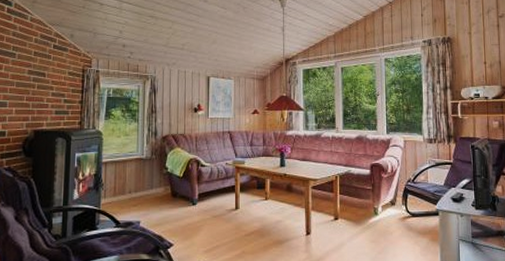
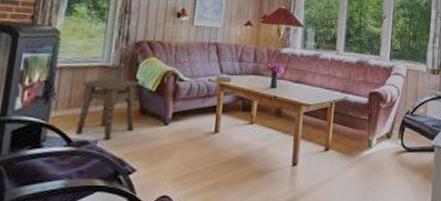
side table: none [122,168,168,221] -> present [75,78,139,141]

